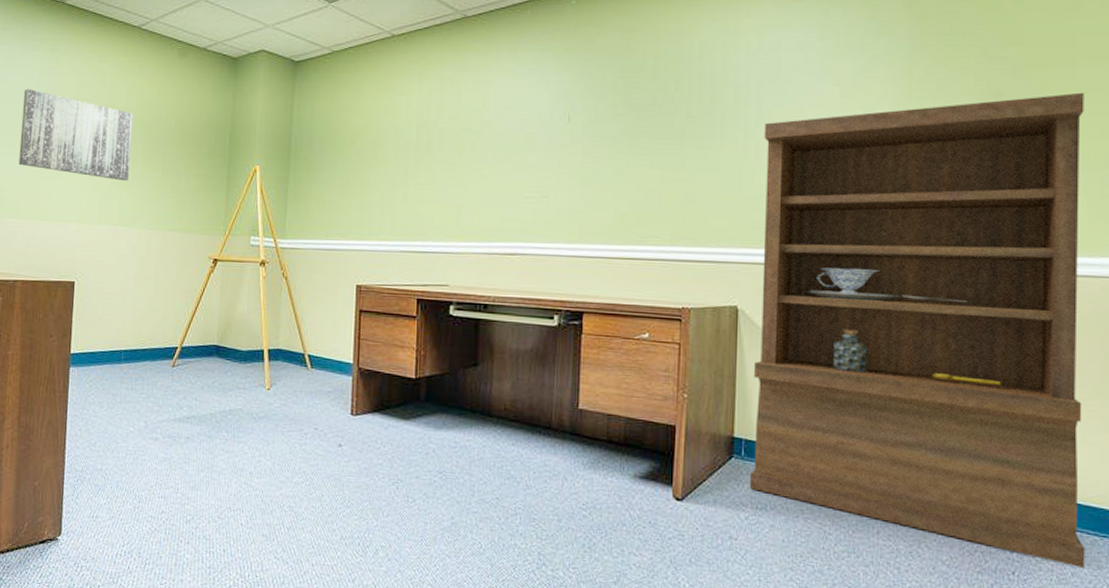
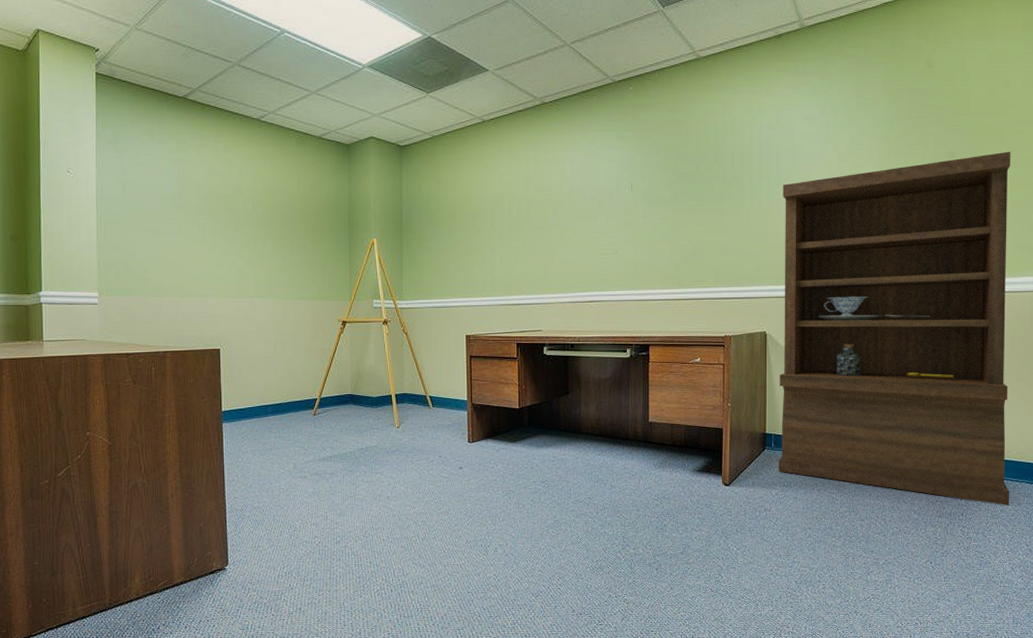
wall art: present [18,89,134,181] -> none [156,179,261,258]

